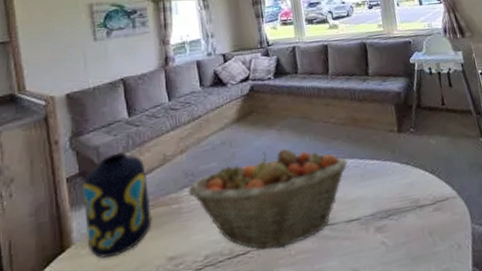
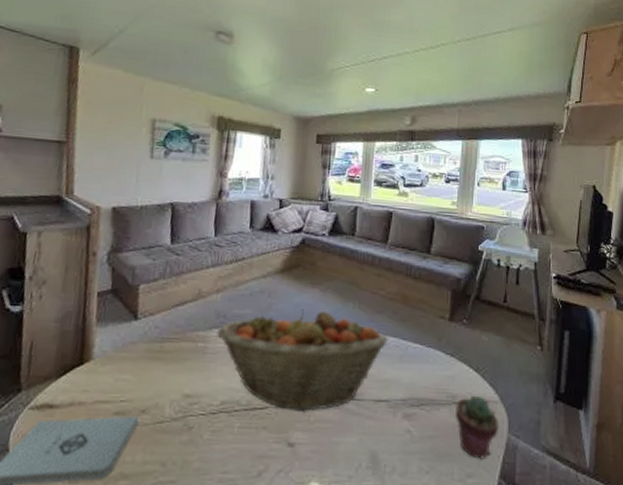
vase: present [82,152,152,258] -> none [107,277,178,381]
potted succulent: none [420,195,463,254] -> present [456,395,500,460]

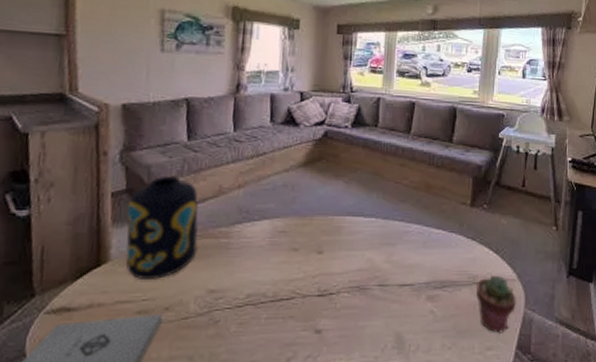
vase: none [107,277,178,381] -> present [126,175,198,279]
fruit basket: present [216,309,388,413] -> none [239,201,412,301]

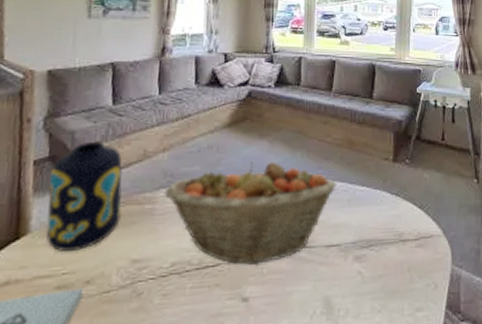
fruit basket: none [239,201,412,301] -> present [164,161,337,266]
potted succulent: present [476,275,517,333] -> none [403,231,444,293]

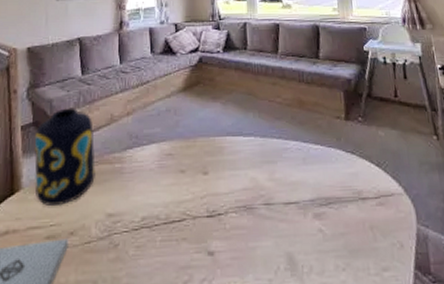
fruit basket: present [164,161,337,266] -> none [131,122,290,222]

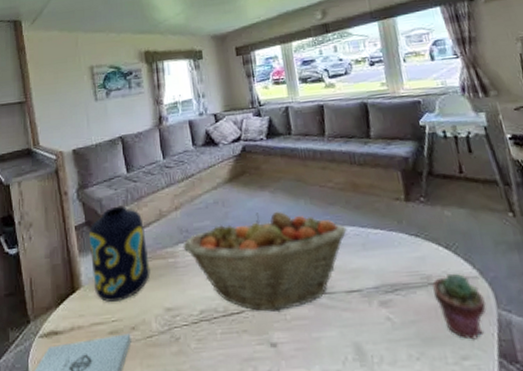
fruit basket: none [131,122,290,222] -> present [183,211,347,313]
potted succulent: none [363,189,408,252] -> present [433,273,487,340]

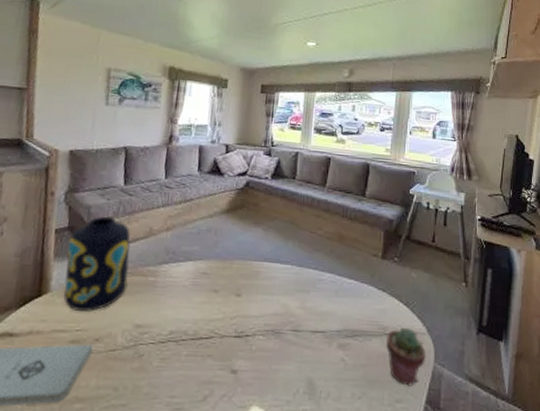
fruit basket: present [183,211,347,313] -> none [166,247,325,343]

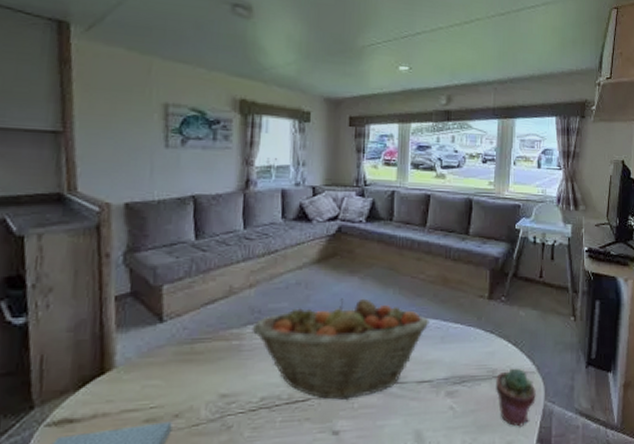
vase: present [63,216,131,311] -> none [131,277,208,386]
fruit basket: none [166,247,325,343] -> present [252,298,430,401]

